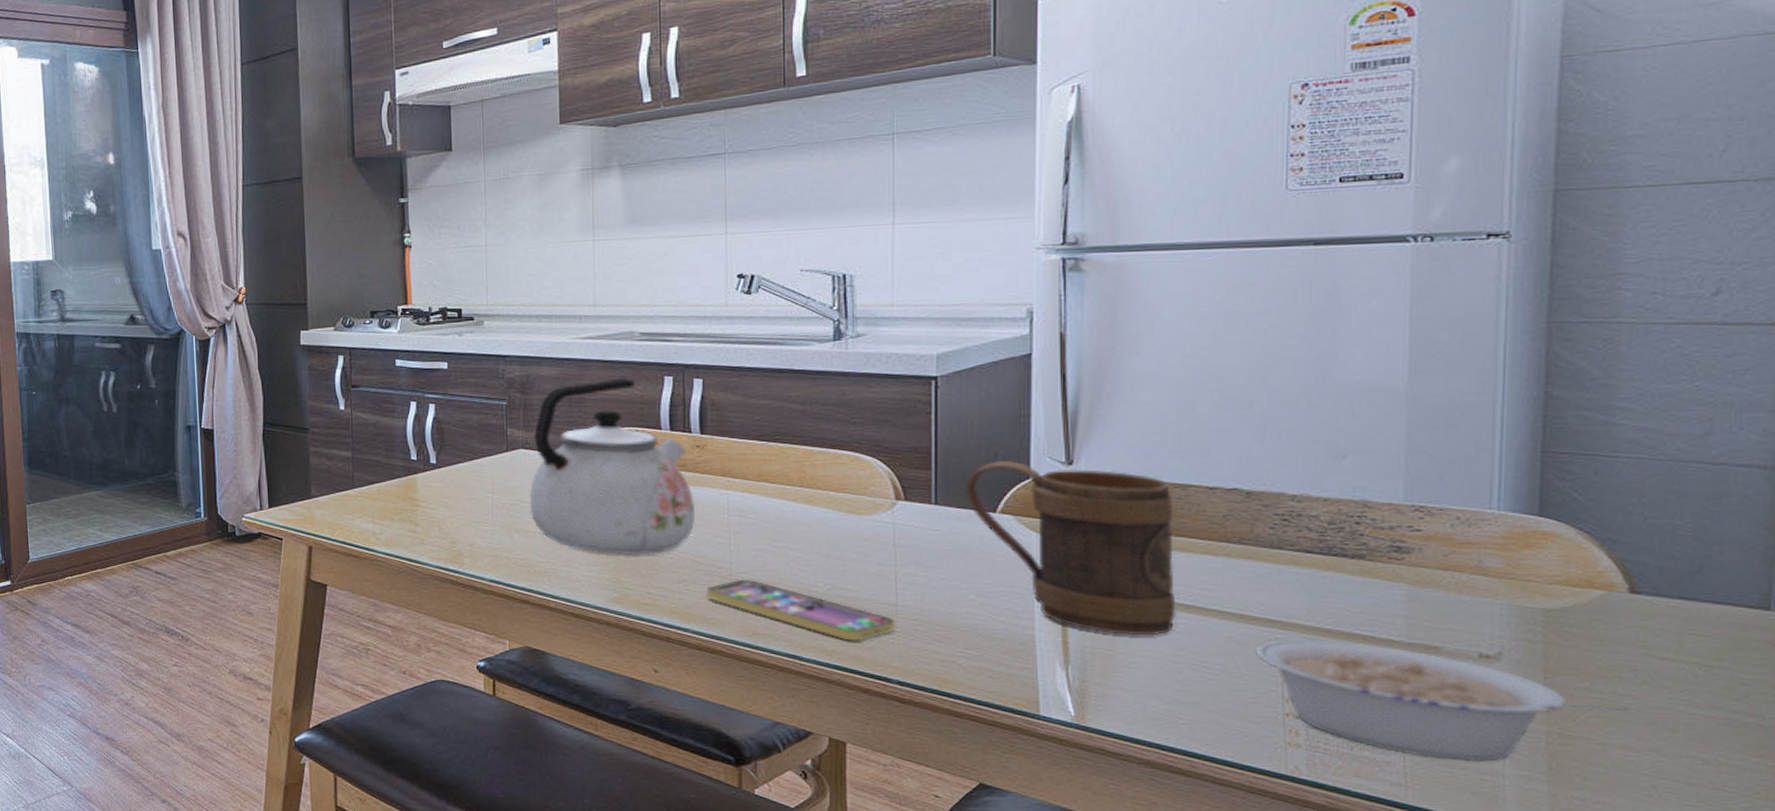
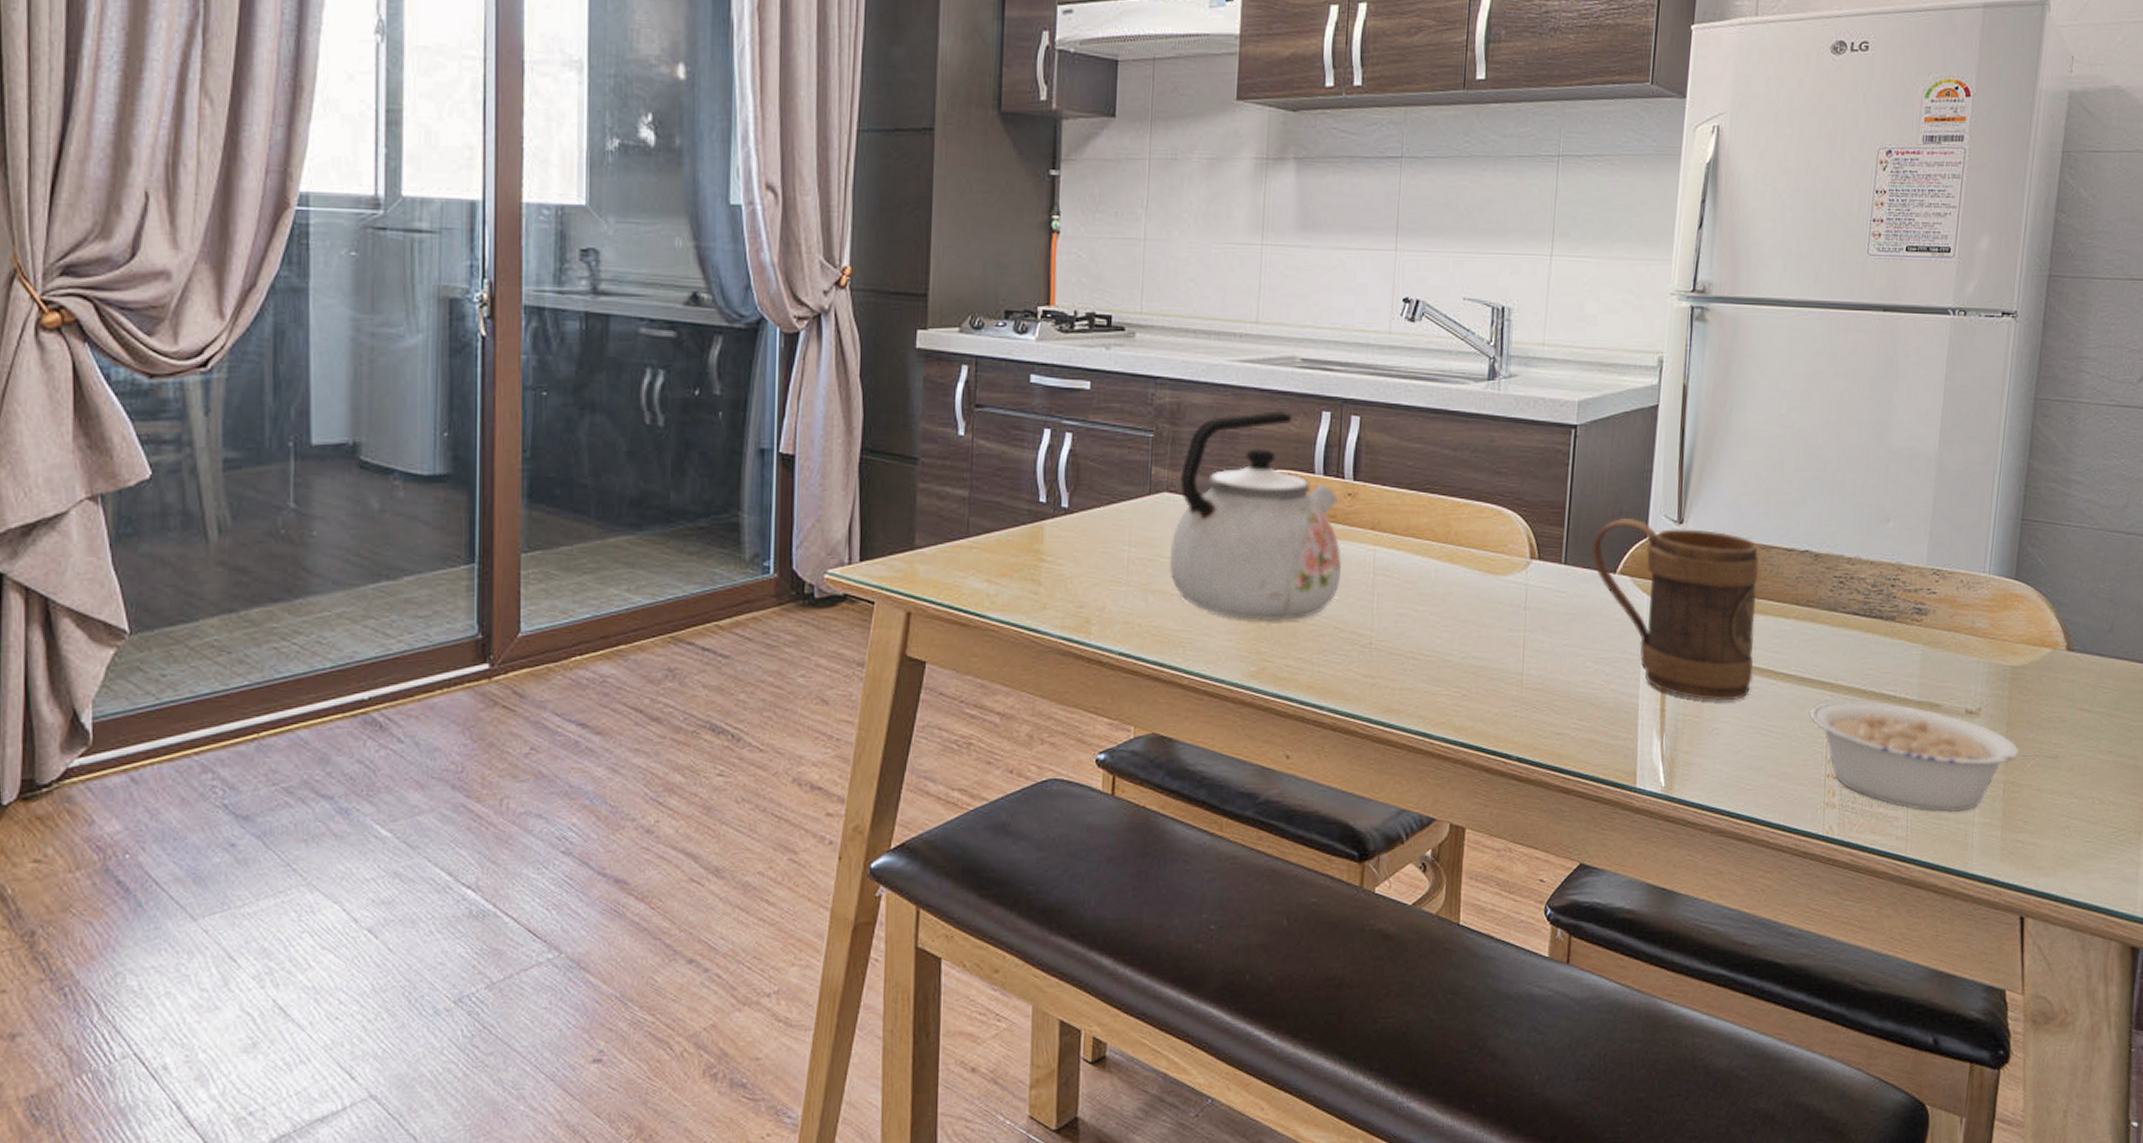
smartphone: present [706,580,896,641] -> none [1345,649,1520,715]

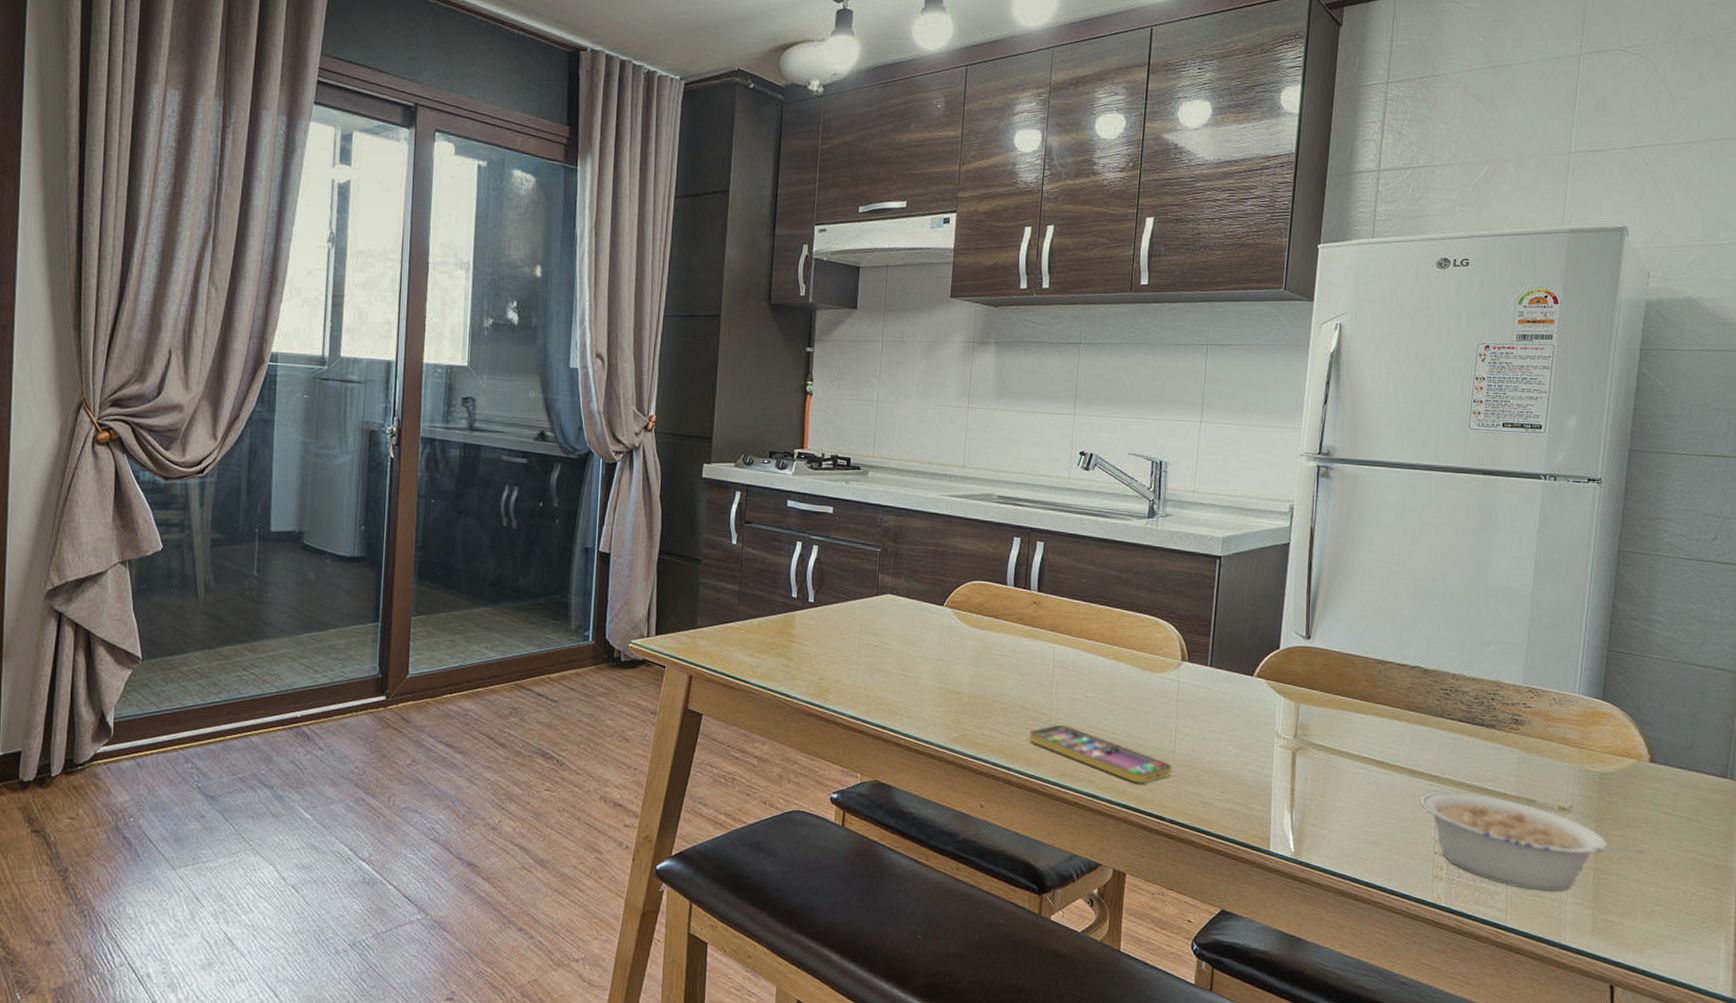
kettle: present [1168,411,1341,622] -> none [890,535,1027,699]
smartphone: none [1345,649,1520,715] -> present [1029,725,1173,783]
mug: present [1590,518,1759,701] -> none [1232,632,1375,786]

